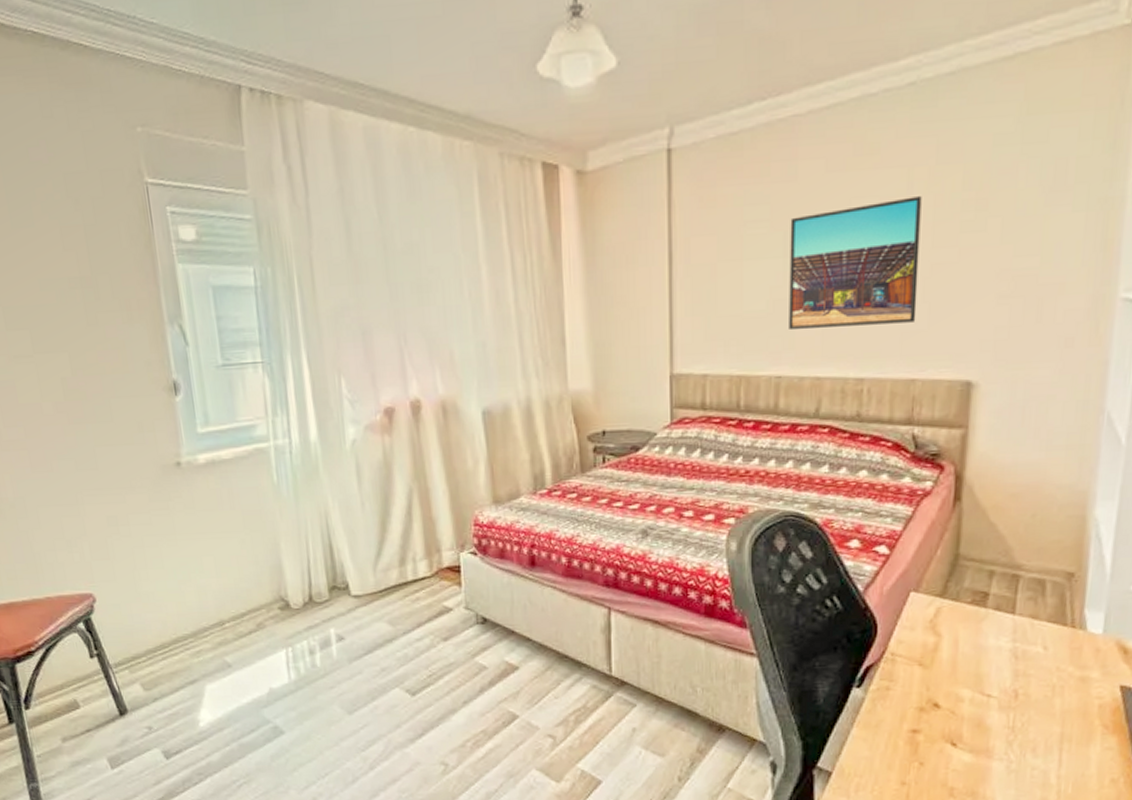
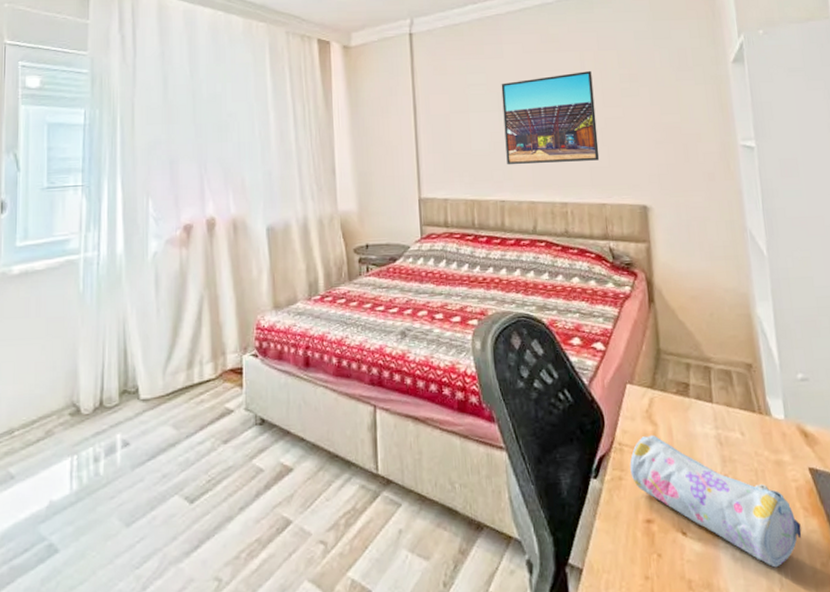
pencil case: none [901,646,1096,781] -> present [630,435,802,568]

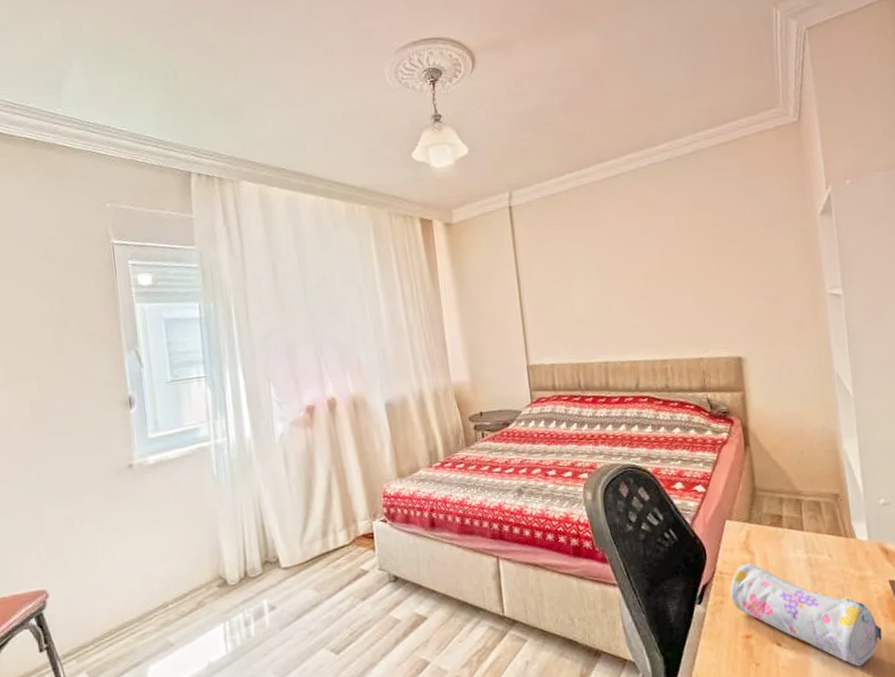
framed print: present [501,71,600,165] -> none [600,232,696,328]

